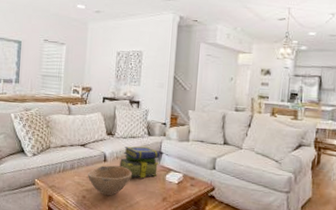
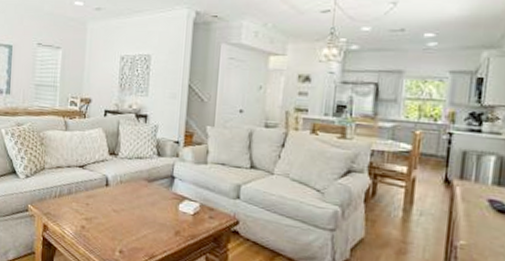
bowl: present [87,165,132,196] -> none [86,190,138,227]
stack of books: present [120,146,160,179] -> none [124,168,172,207]

